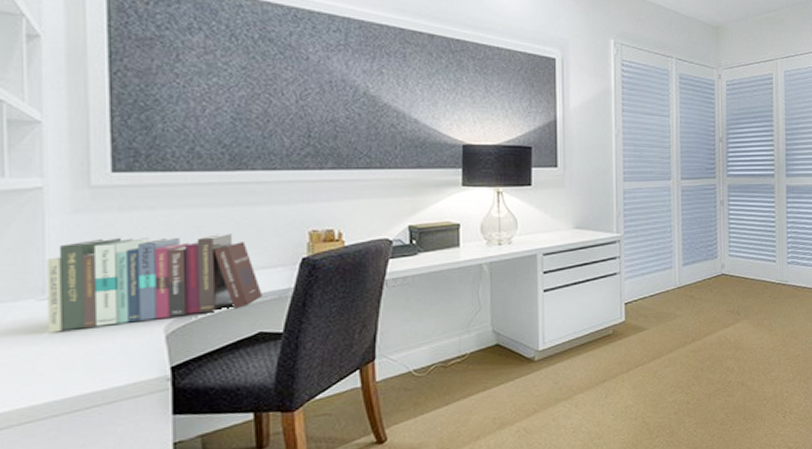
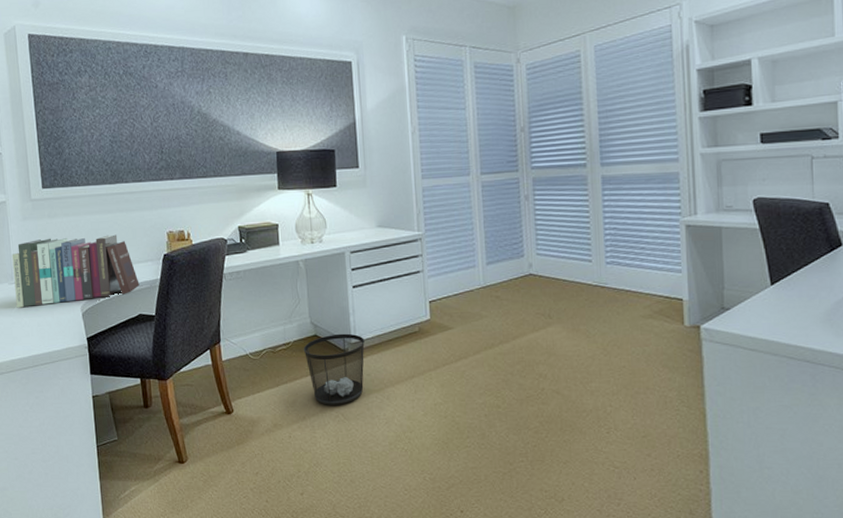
waste bin: none [481,340,554,421] -> present [303,333,365,405]

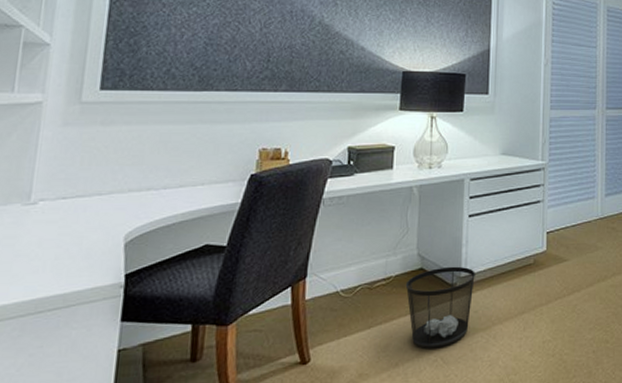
books: present [12,234,140,308] -> none [27,149,213,236]

